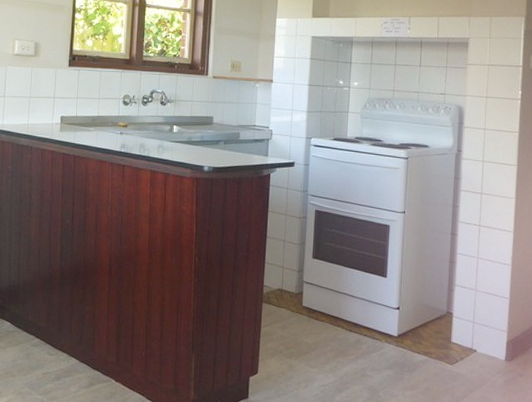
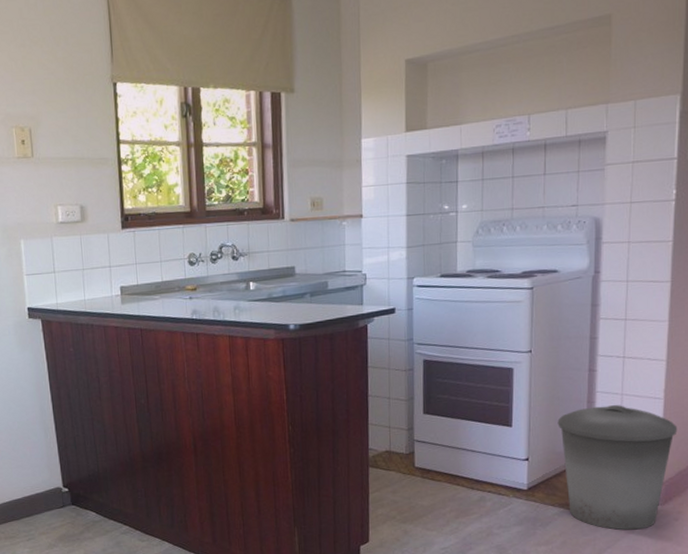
trash can: none [424,266,522,382] -> present [557,405,678,530]

